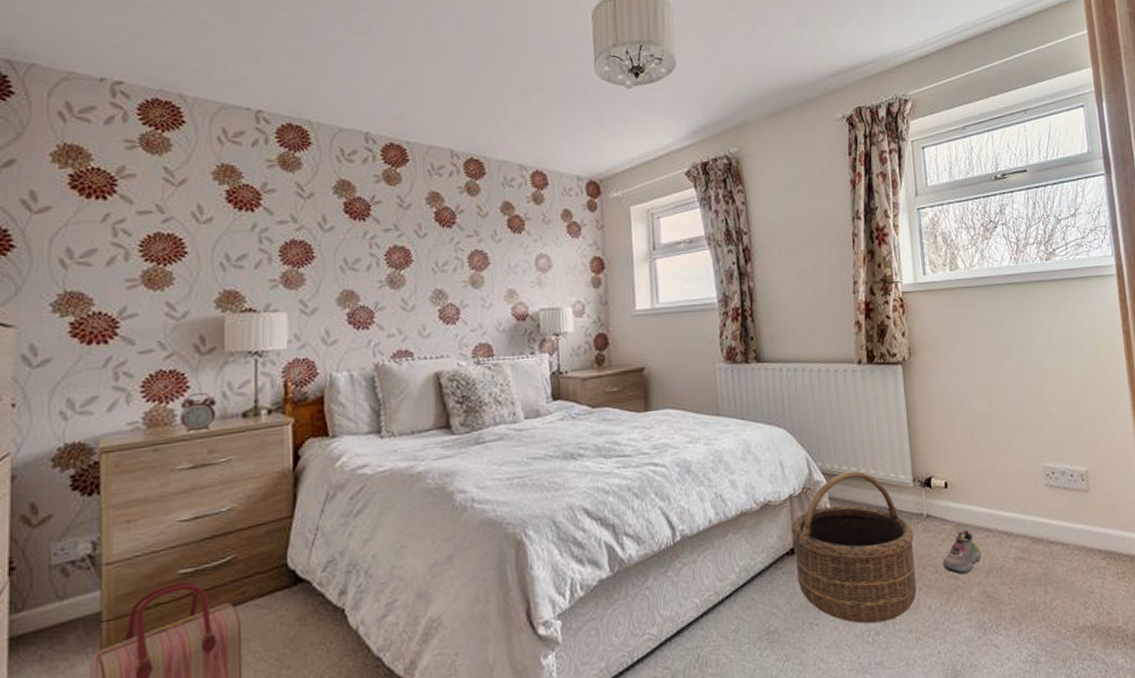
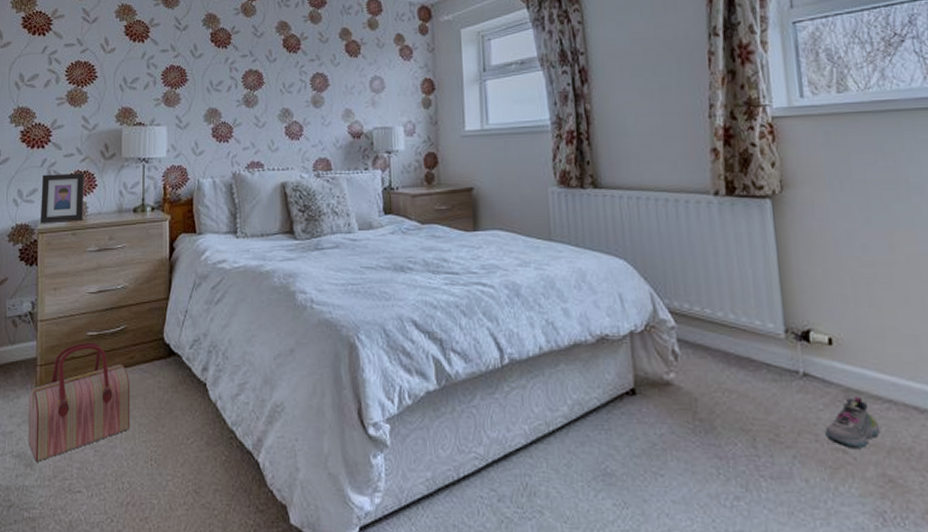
picture frame: none [104,373,171,441] -> present [41,173,84,224]
alarm clock: present [180,393,216,433] -> none [90,191,115,222]
basket: present [791,471,917,624] -> none [632,314,790,487]

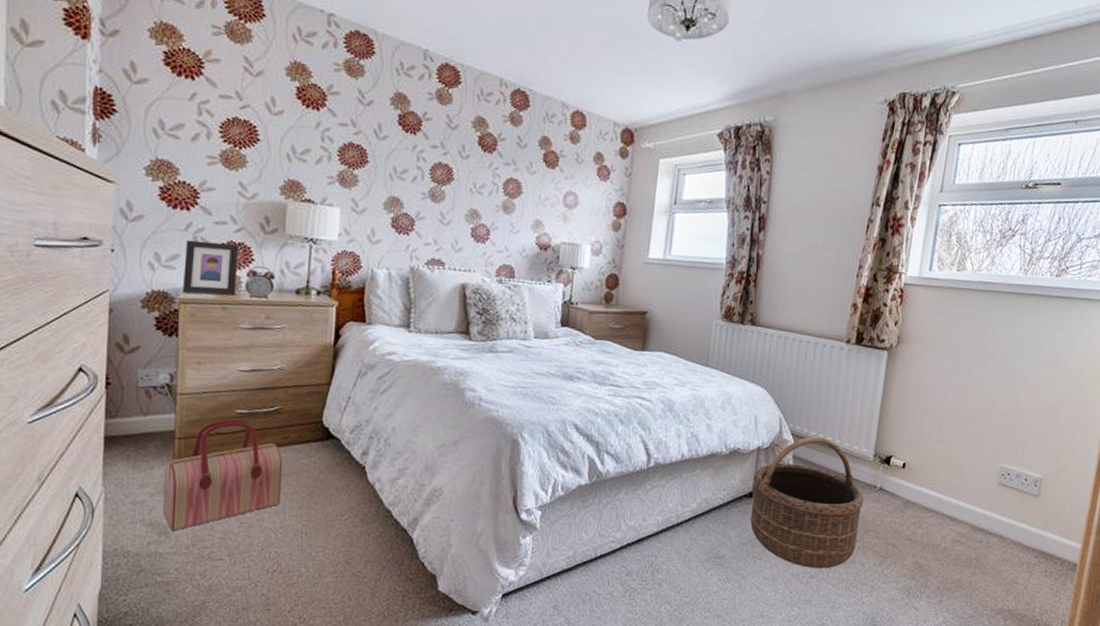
alarm clock: none [90,191,115,222] -> present [244,266,275,300]
basket: none [632,314,790,487] -> present [750,437,864,569]
athletic shoe: present [825,396,881,448] -> none [884,506,923,544]

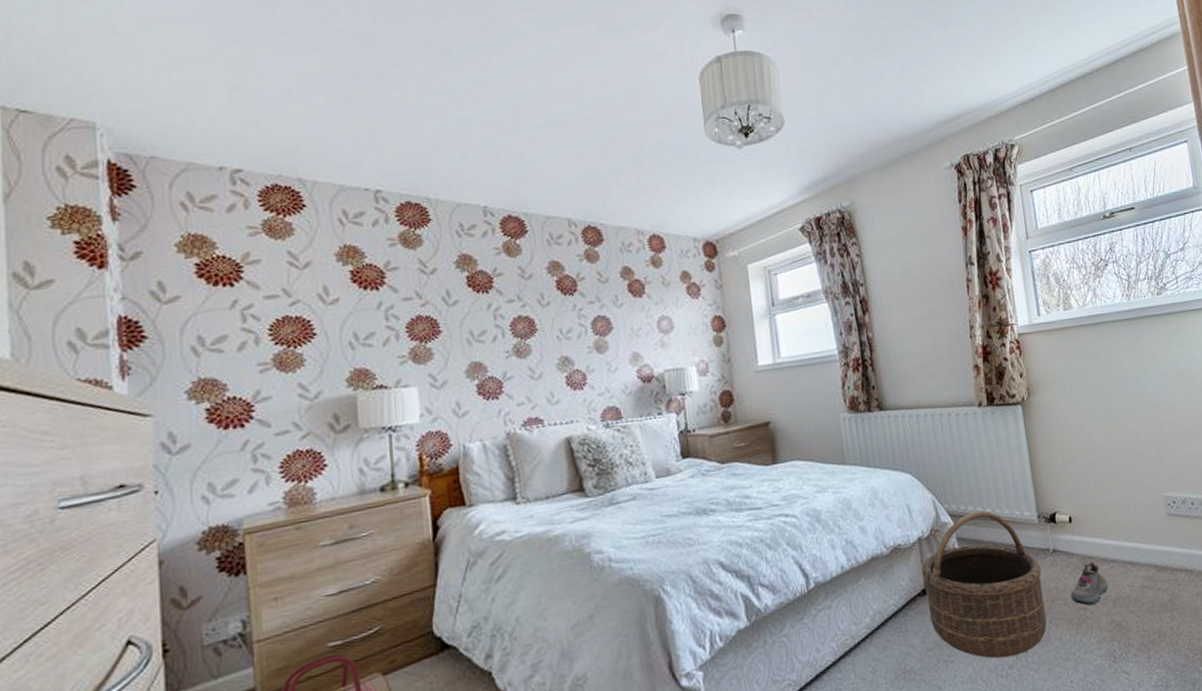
picture frame: present [183,239,239,295] -> none [244,452,310,522]
alarm clock: present [244,266,275,300] -> none [319,470,355,510]
athletic shoe: none [884,506,923,544] -> present [1070,561,1109,606]

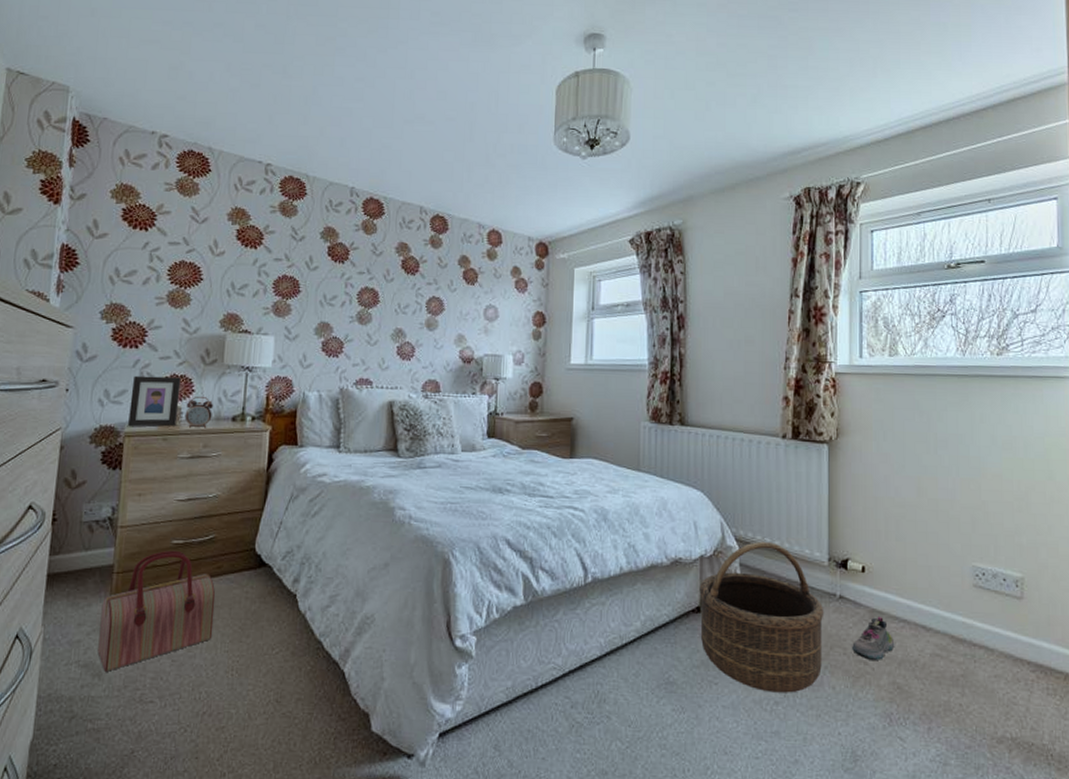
picture frame: none [244,452,310,522] -> present [128,375,181,427]
alarm clock: none [319,470,355,510] -> present [184,397,213,429]

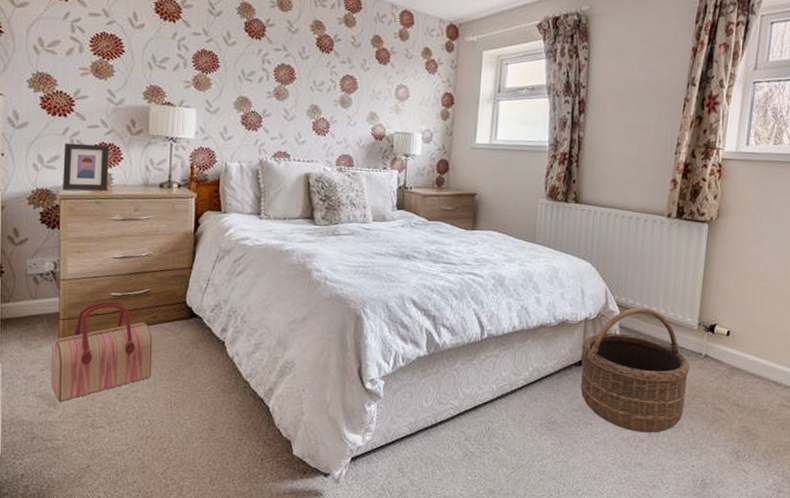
alarm clock: present [184,397,213,429] -> none [115,164,141,194]
athletic shoe: present [852,616,895,660] -> none [711,372,749,409]

